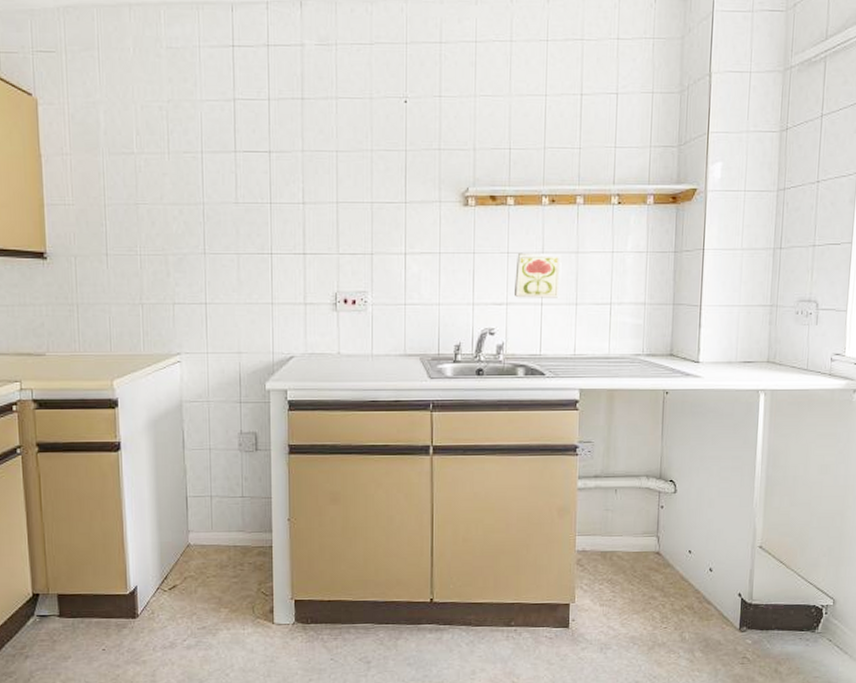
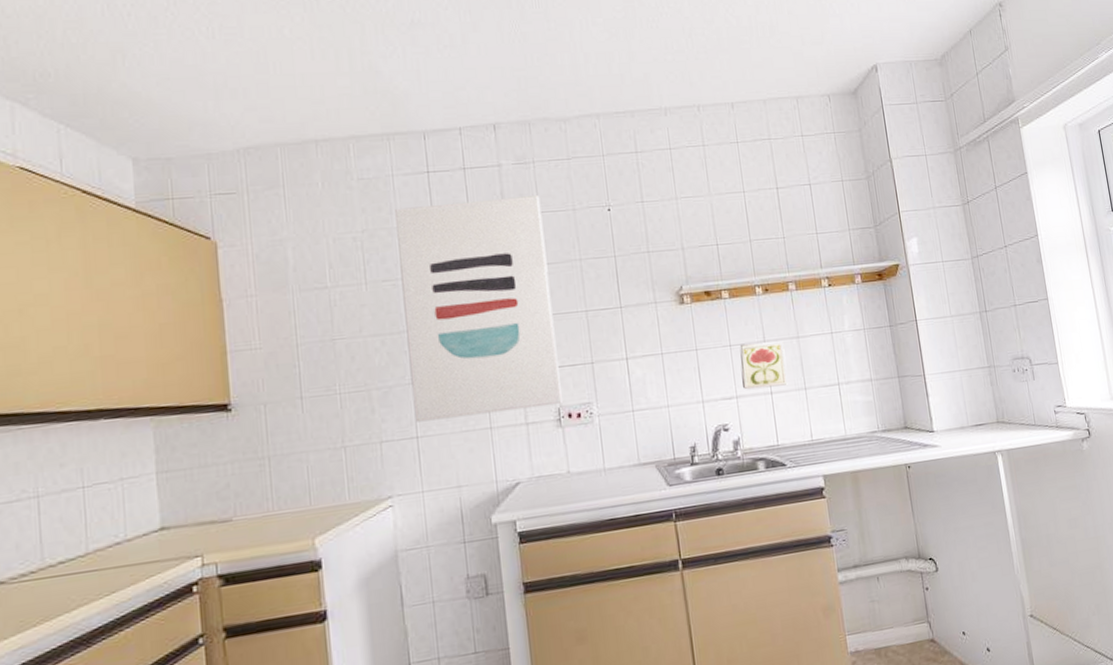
wall art: none [199,79,340,290] -> present [395,196,562,422]

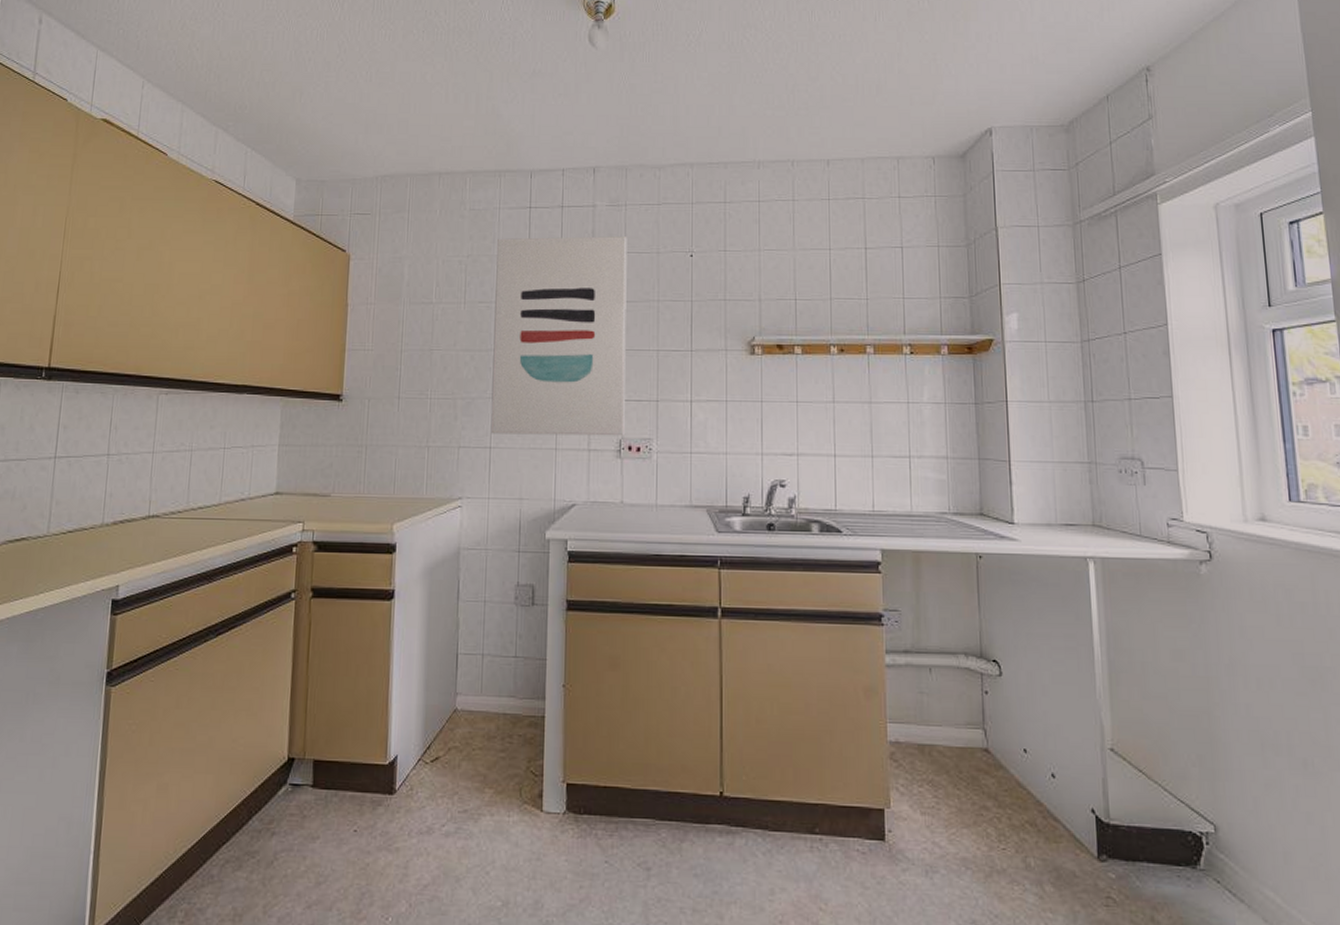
decorative tile: present [739,341,788,390] -> none [805,402,855,450]

